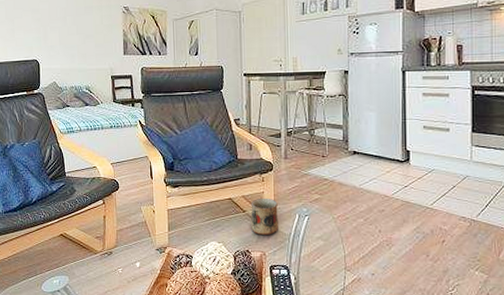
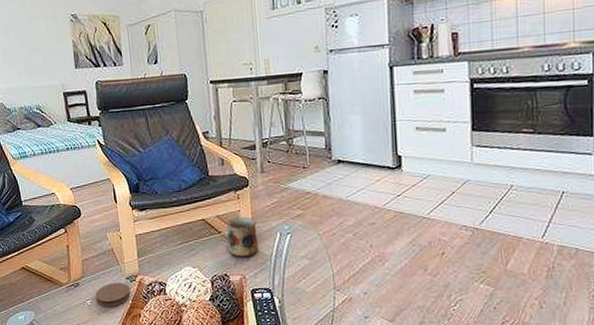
coaster: none [127,253,160,275] -> present [95,283,131,306]

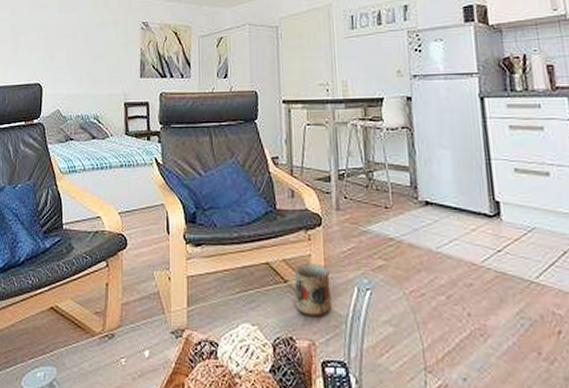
coaster: present [95,283,131,306] -> none [132,337,175,369]

